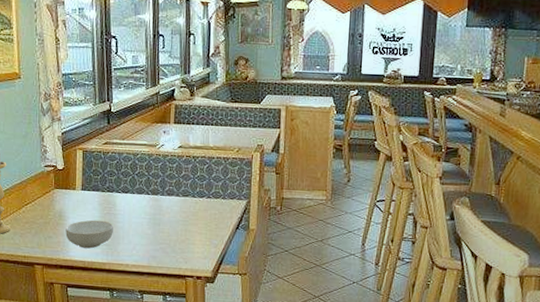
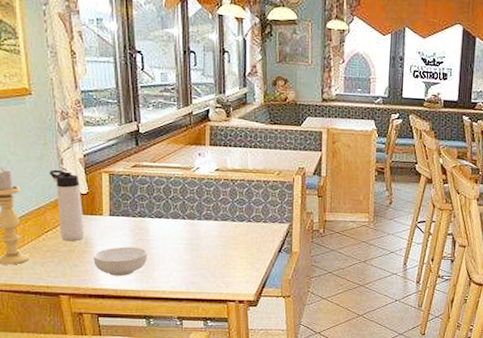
thermos bottle: none [32,146,59,214] -> present [49,169,85,242]

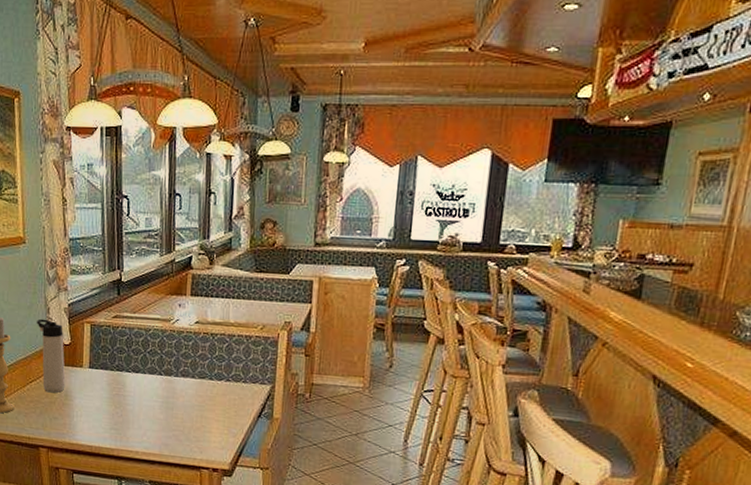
cereal bowl: present [93,246,147,276] -> none [72,401,123,433]

